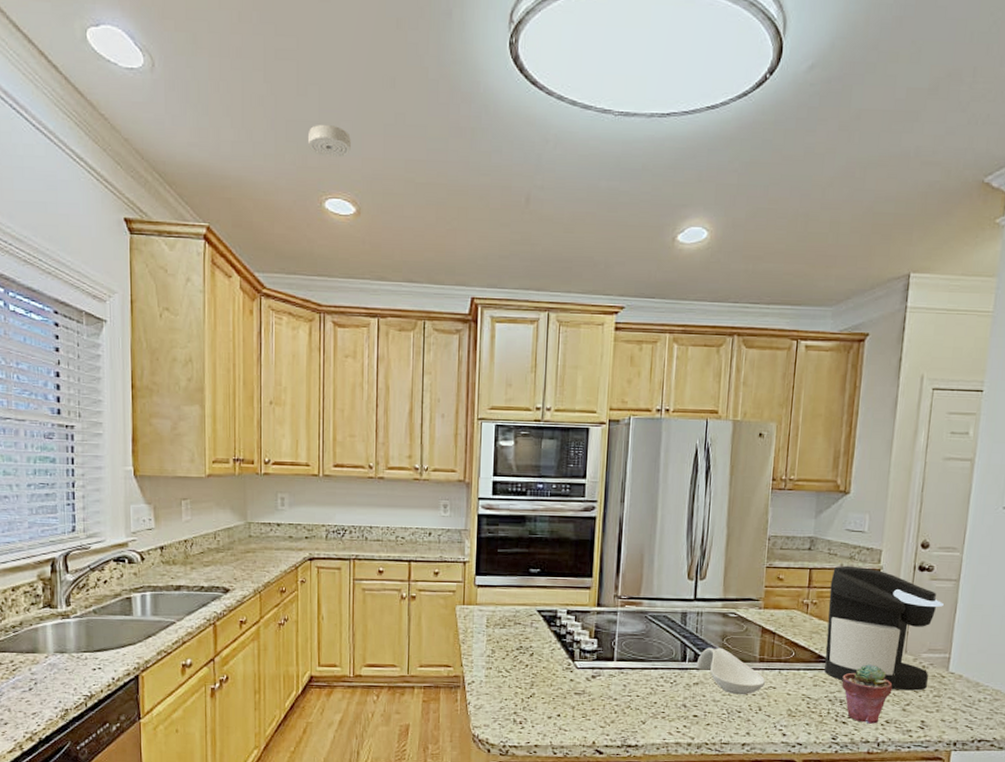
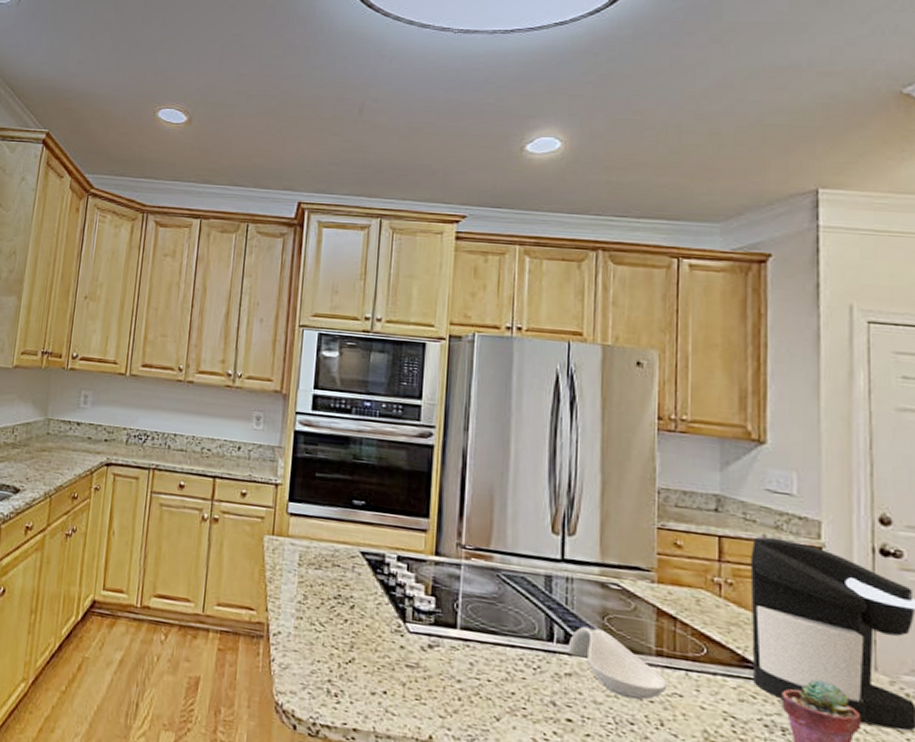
smoke detector: present [307,124,351,158] -> none [147,45,188,73]

